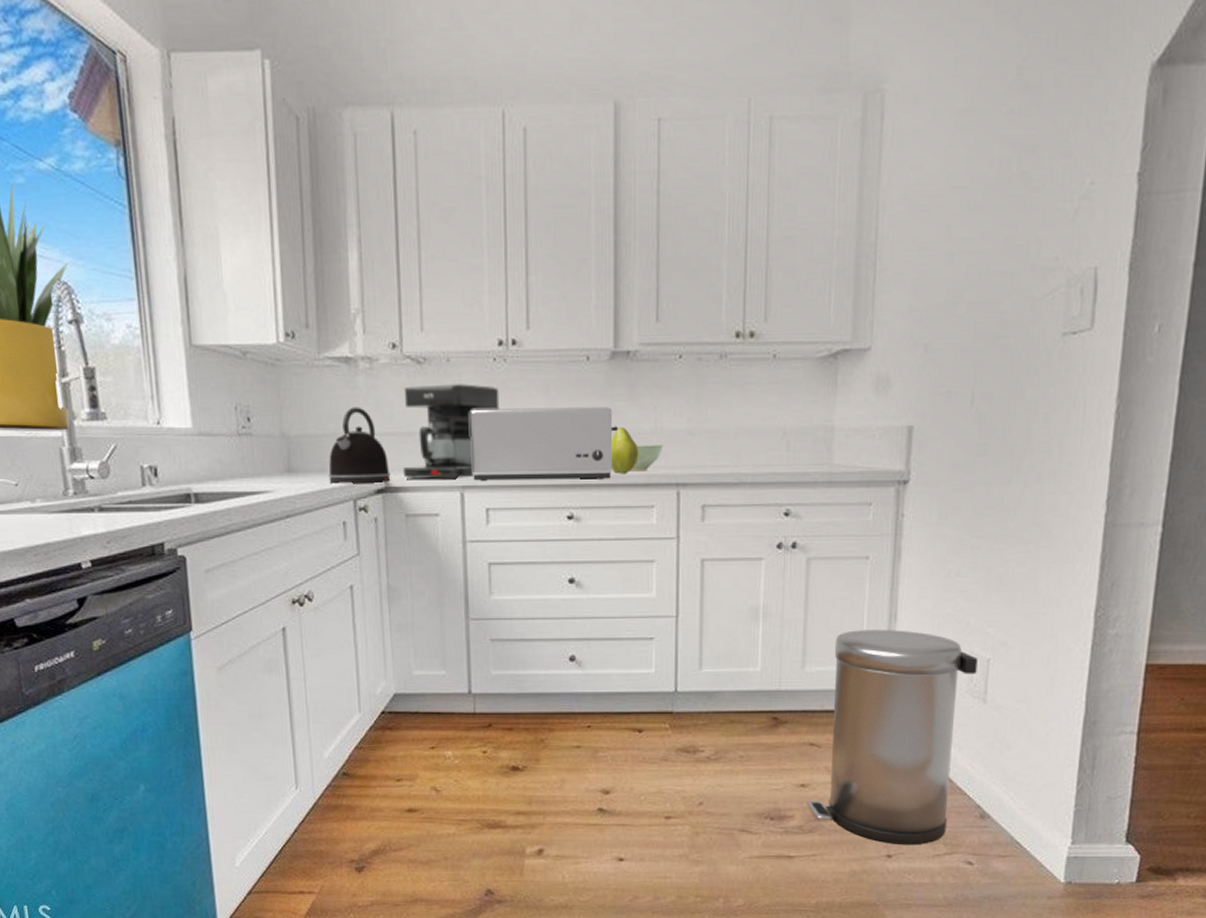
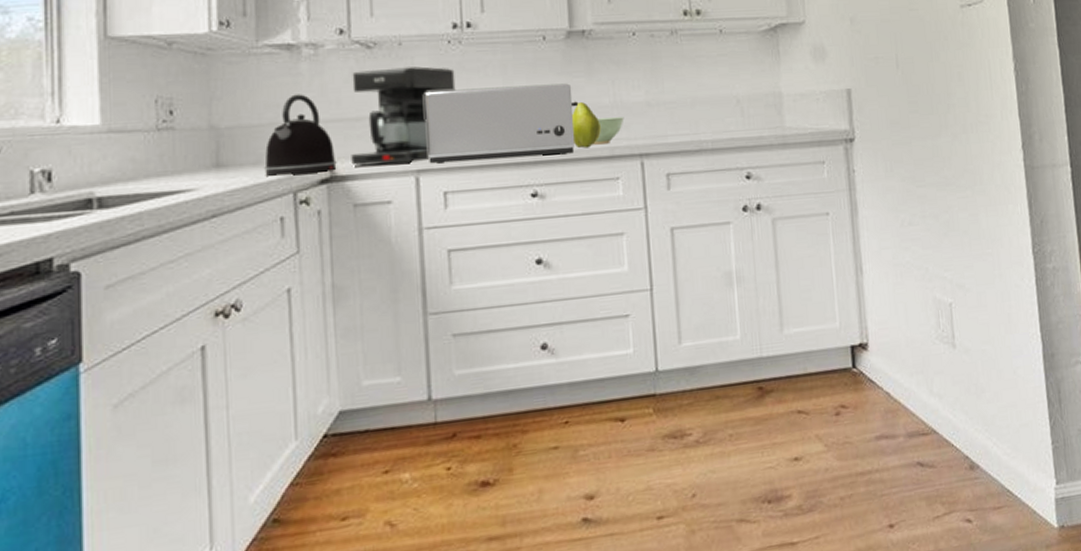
pedal bin: present [807,630,978,844] -> none [803,282,942,512]

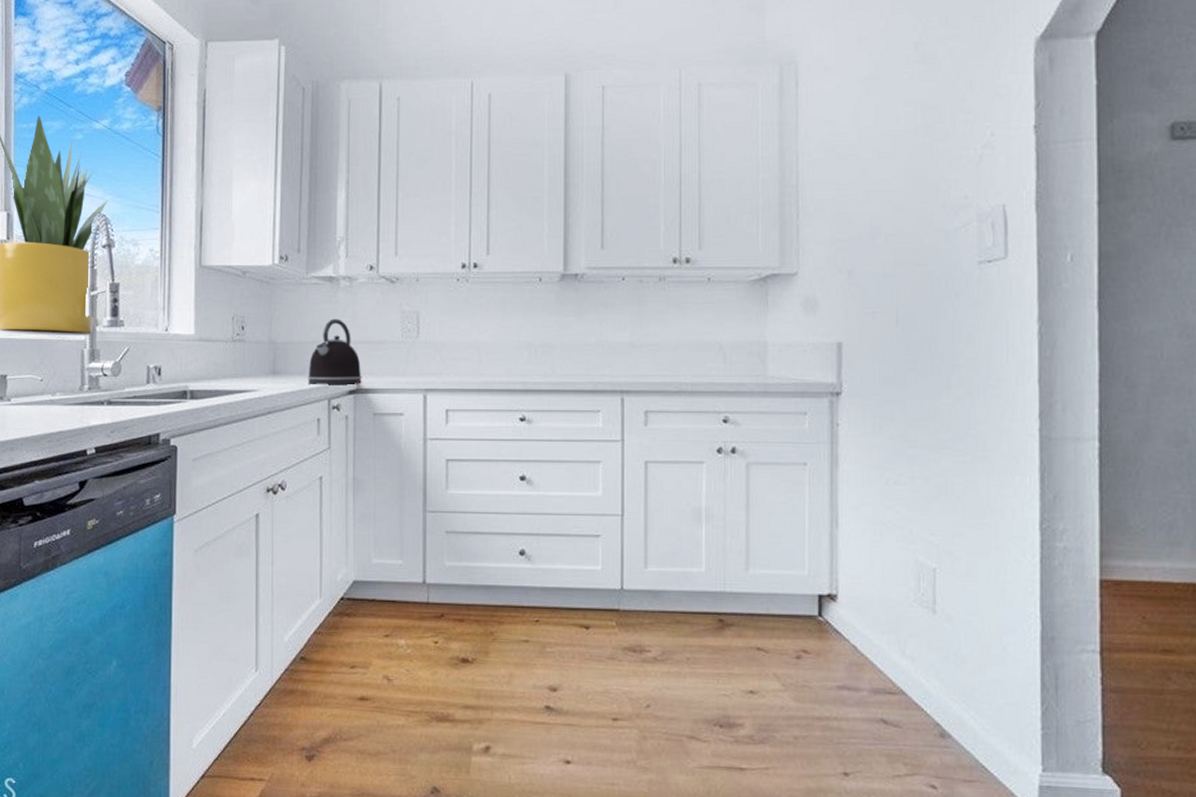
coffee maker: present [351,66,456,166] -> none [373,300,461,383]
toaster: present [424,83,579,165] -> none [434,321,568,387]
fruit: present [572,100,602,149] -> none [561,337,587,381]
bowl: present [593,117,624,145] -> none [578,355,609,379]

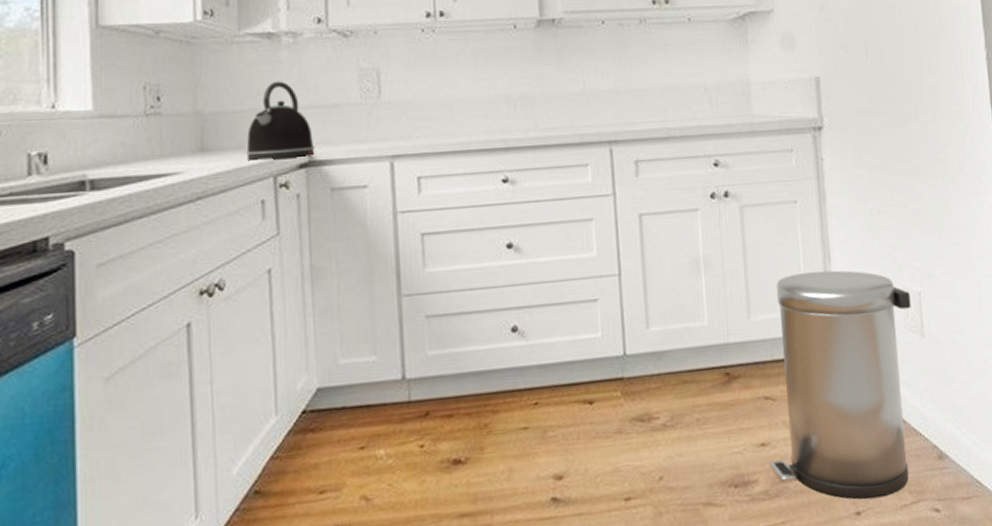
pedal bin: none [757,534,924,763] -> present [769,270,911,499]

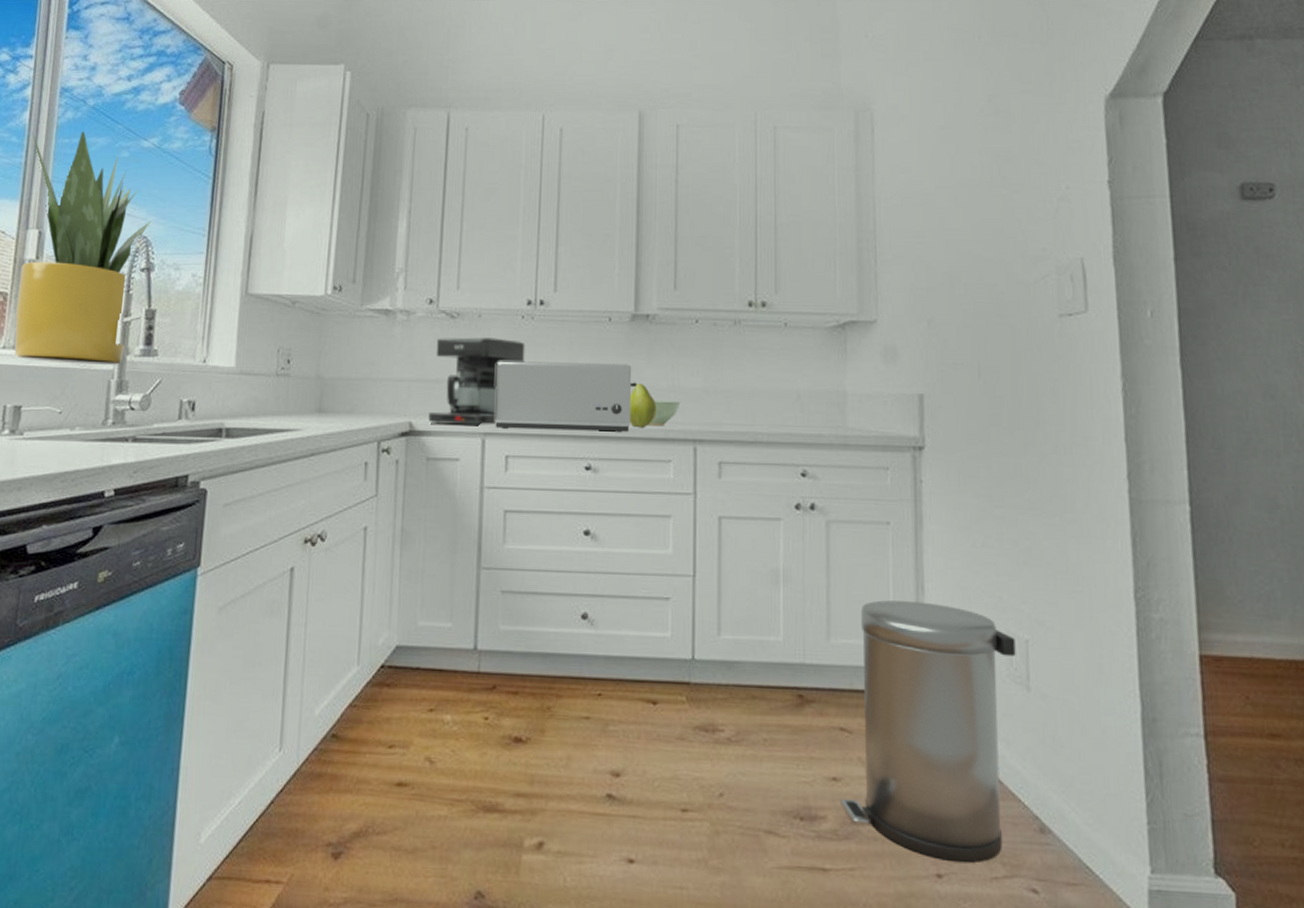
kettle: present [246,81,315,162] -> none [356,354,416,427]
coffee maker: none [328,54,429,151] -> present [428,337,526,426]
toaster: none [398,71,549,151] -> present [494,361,638,433]
fruit: none [542,87,572,136] -> present [630,381,658,428]
bowl: none [563,104,593,132] -> present [648,401,681,426]

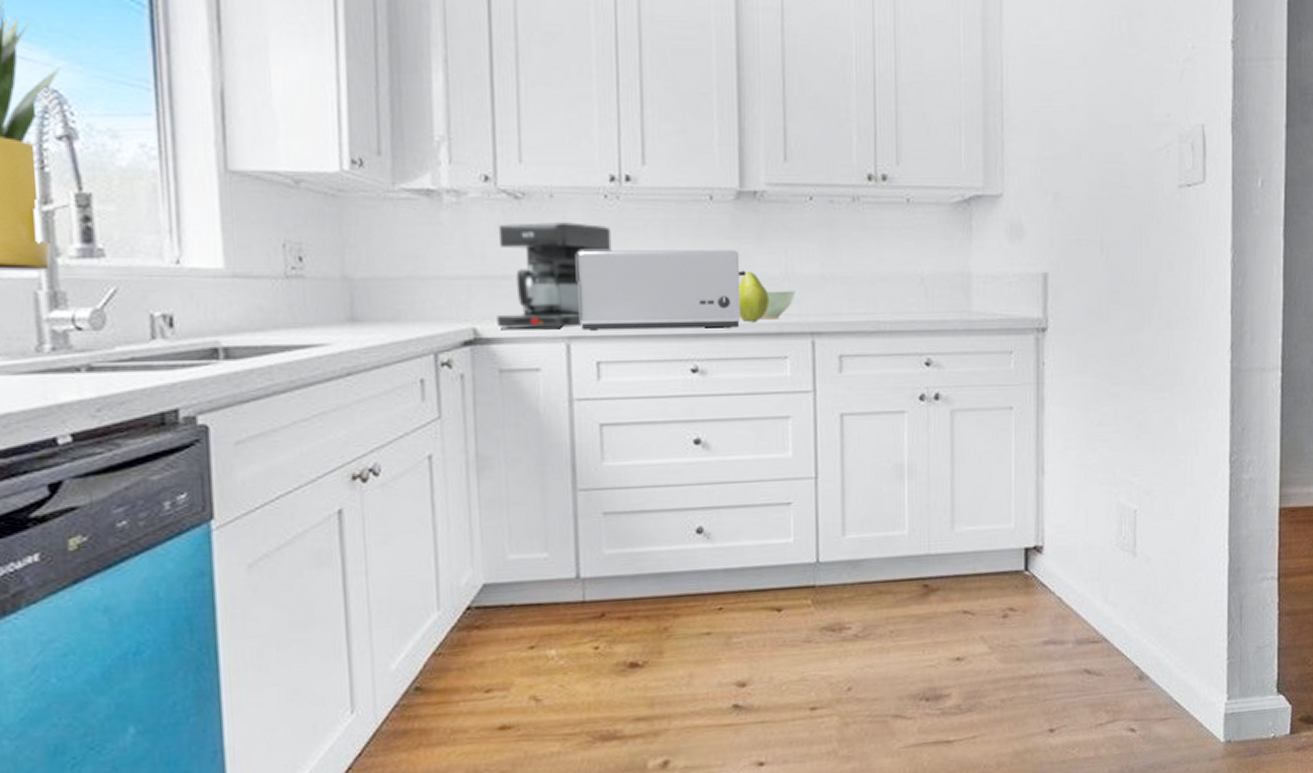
pedal bin: present [841,600,1016,863] -> none [964,483,1125,717]

